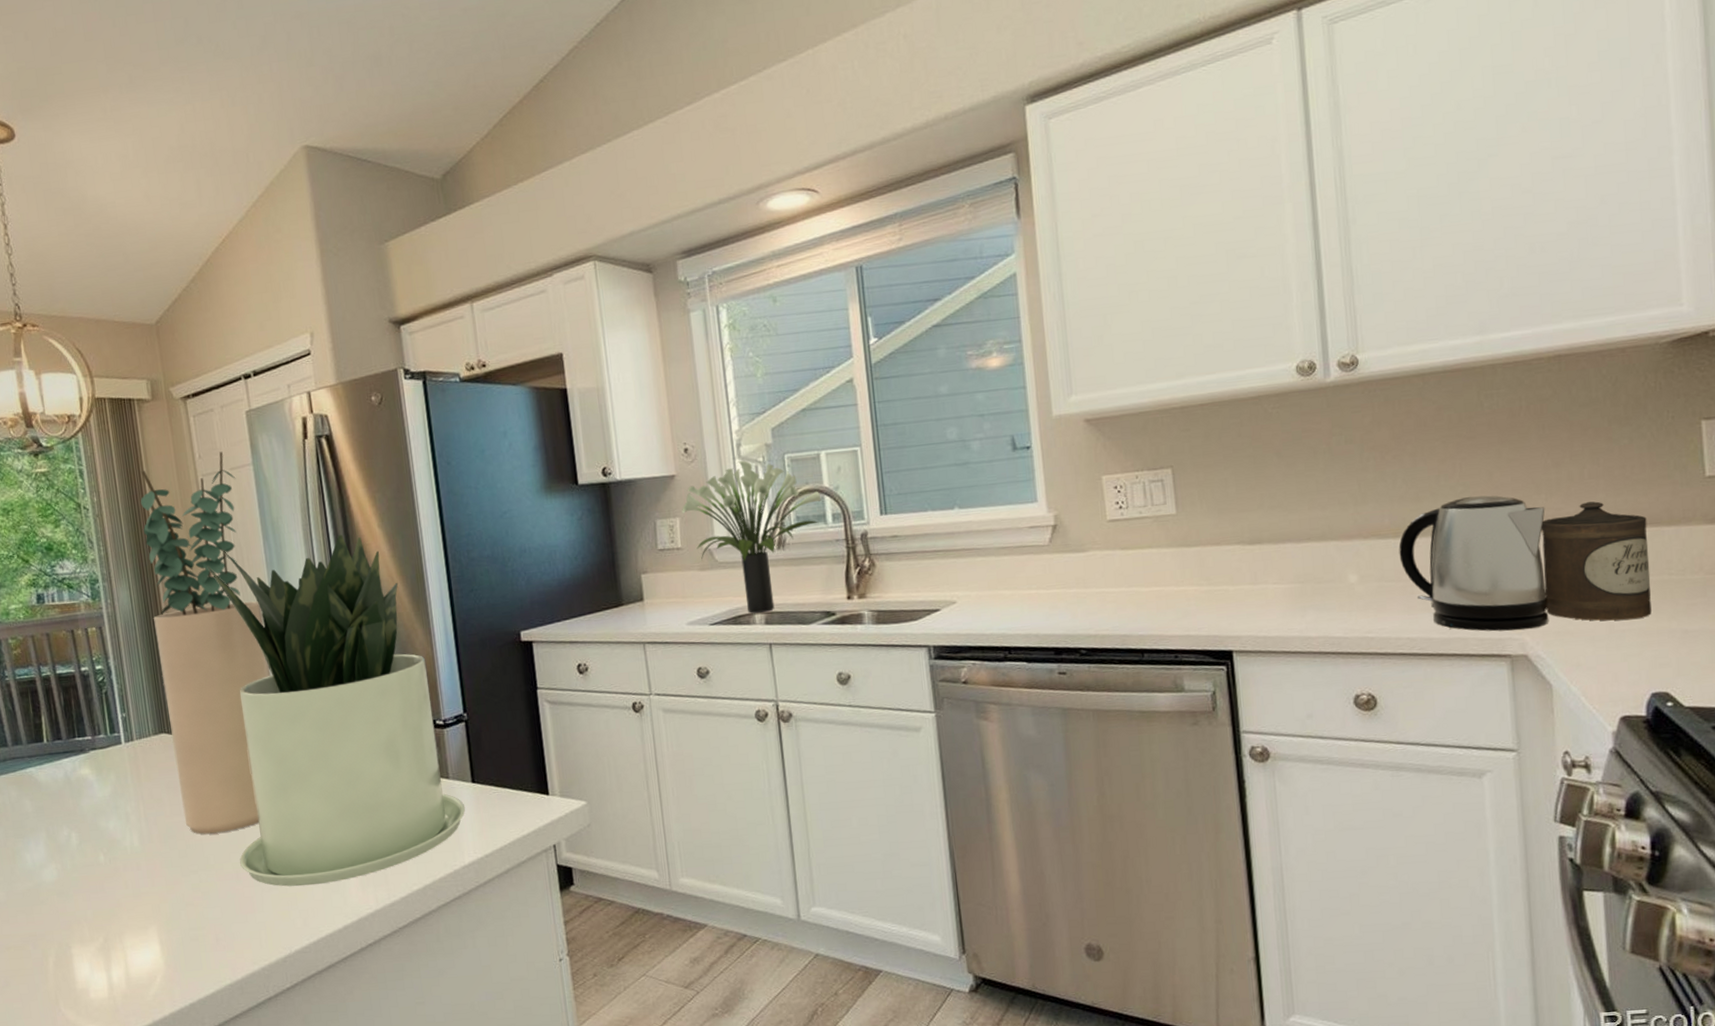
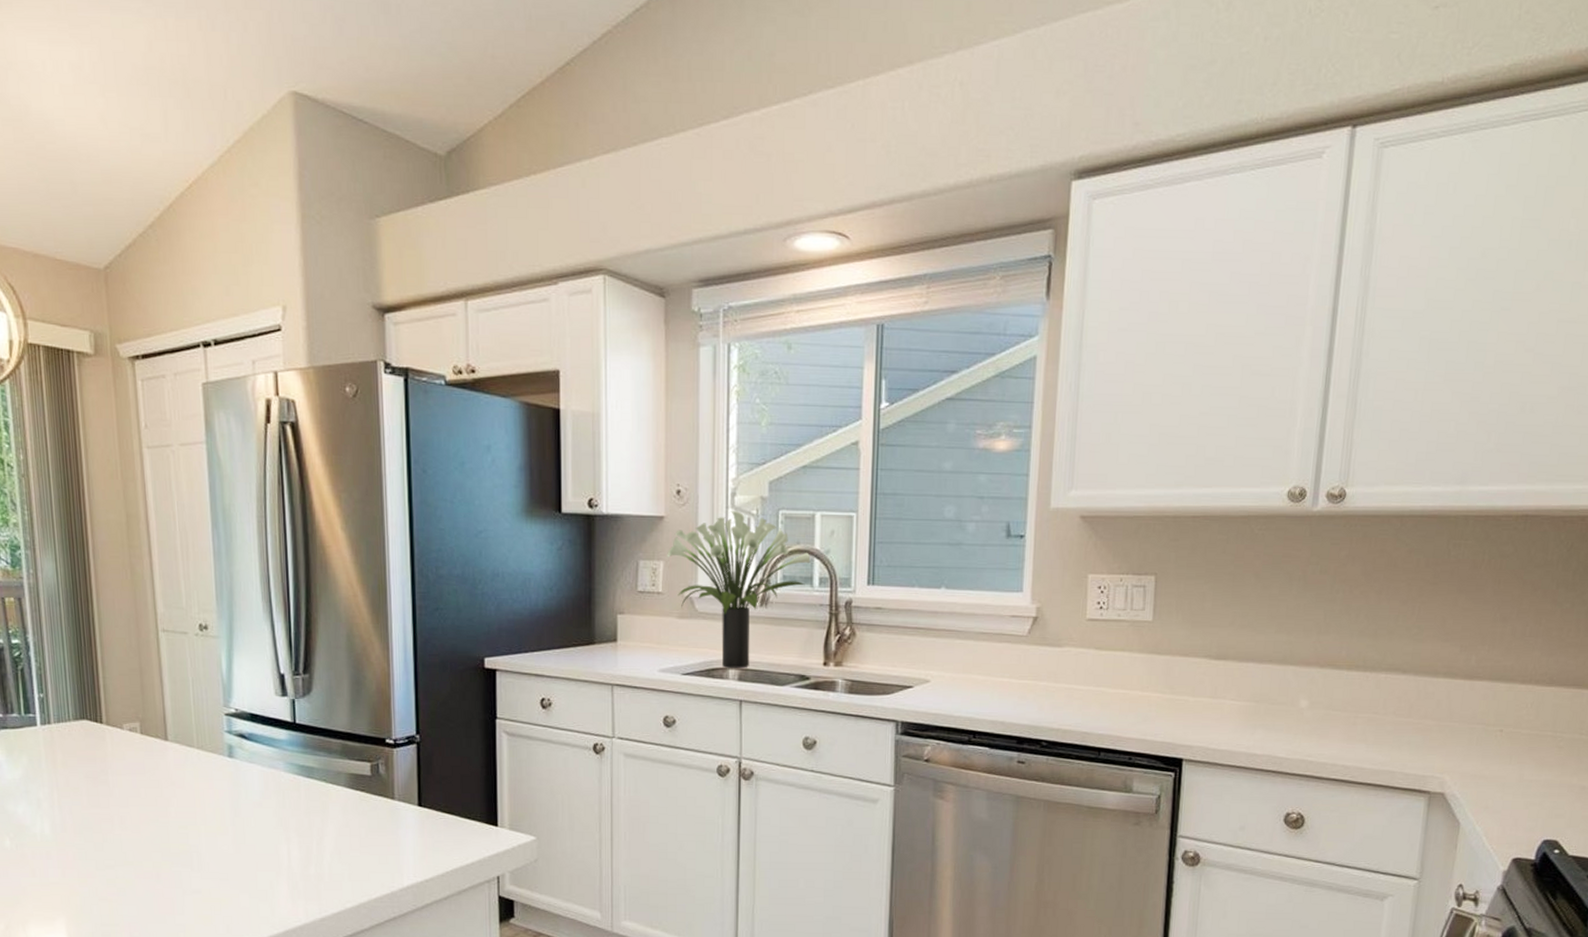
vase: present [140,451,271,834] -> none [74,424,210,830]
planter: present [207,535,466,887] -> none [146,532,409,893]
kettle: present [1398,495,1549,632] -> none [1348,640,1486,770]
canister: present [1541,501,1652,621] -> none [1468,658,1572,771]

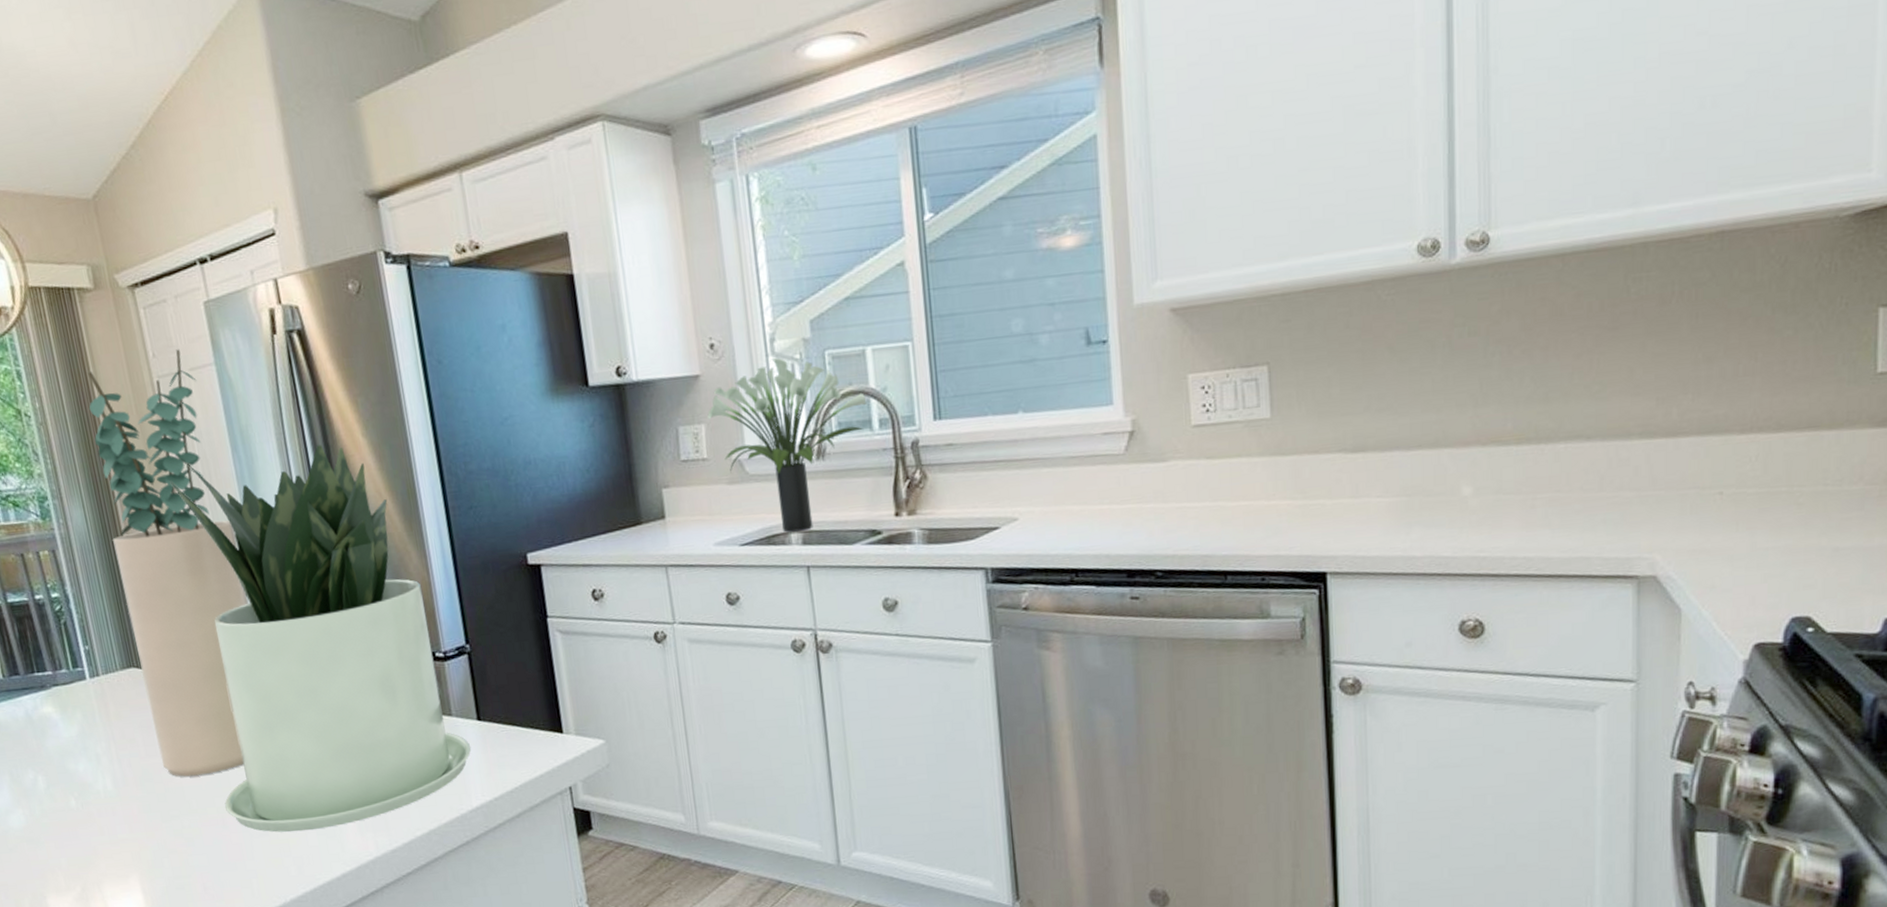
vase: none [74,424,210,830] -> present [88,349,249,777]
planter: none [146,532,409,893] -> present [170,445,472,832]

